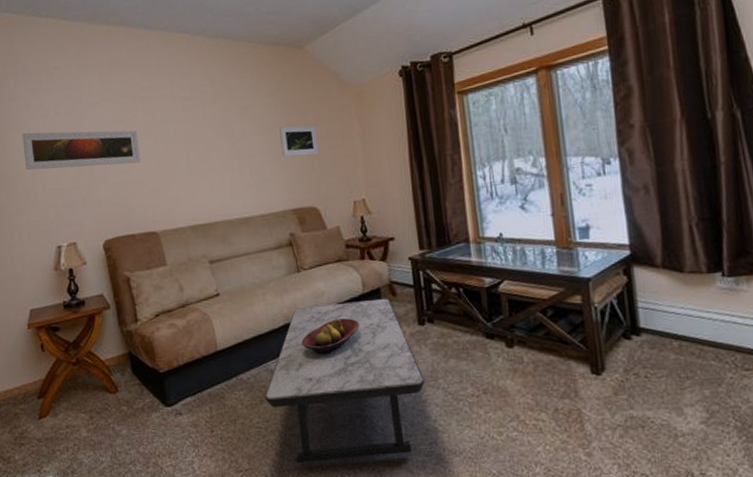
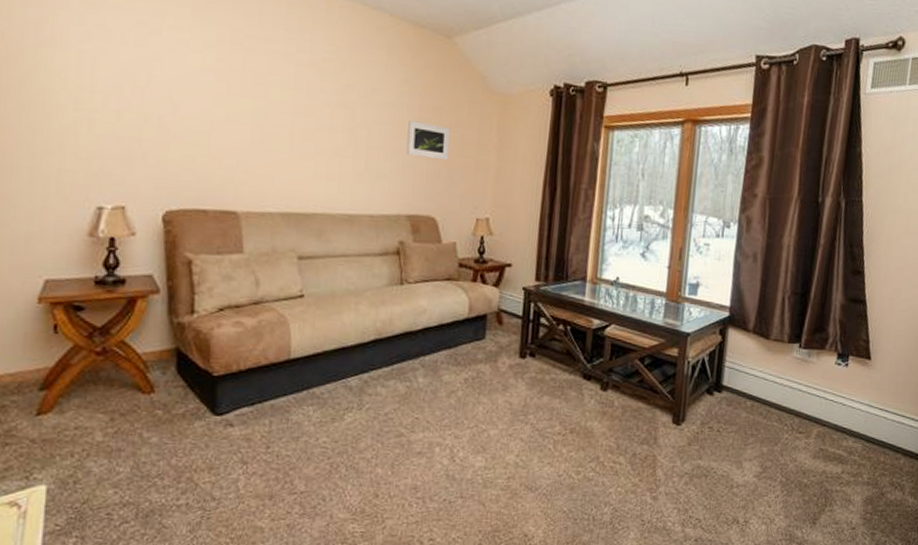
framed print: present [22,130,141,171] -> none [66,55,232,126]
coffee table: present [264,298,425,462] -> none [337,323,515,488]
fruit bowl: present [301,318,360,355] -> none [390,340,459,377]

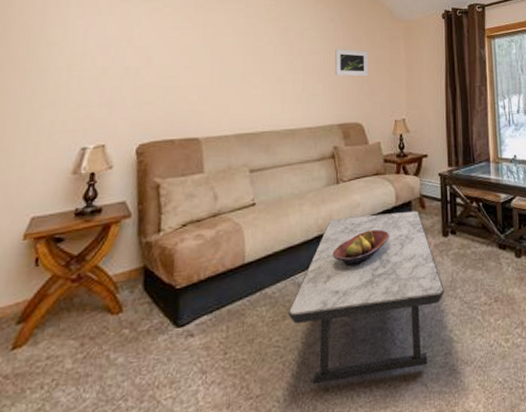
coffee table: none [337,323,515,488] -> present [288,210,445,383]
fruit bowl: none [390,340,459,377] -> present [332,229,390,267]

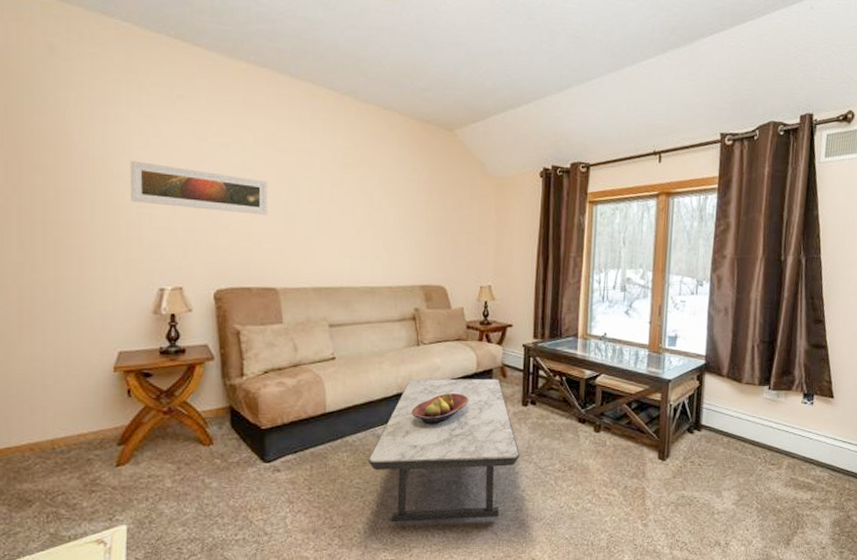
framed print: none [62,29,196,70] -> present [130,161,268,215]
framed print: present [335,49,369,77] -> none [418,204,455,237]

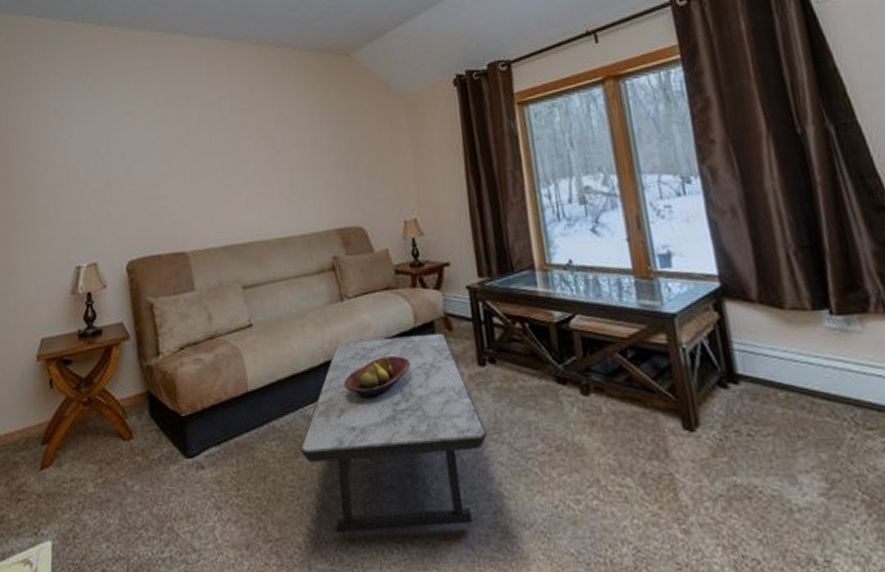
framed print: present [130,161,268,215] -> none [48,140,172,183]

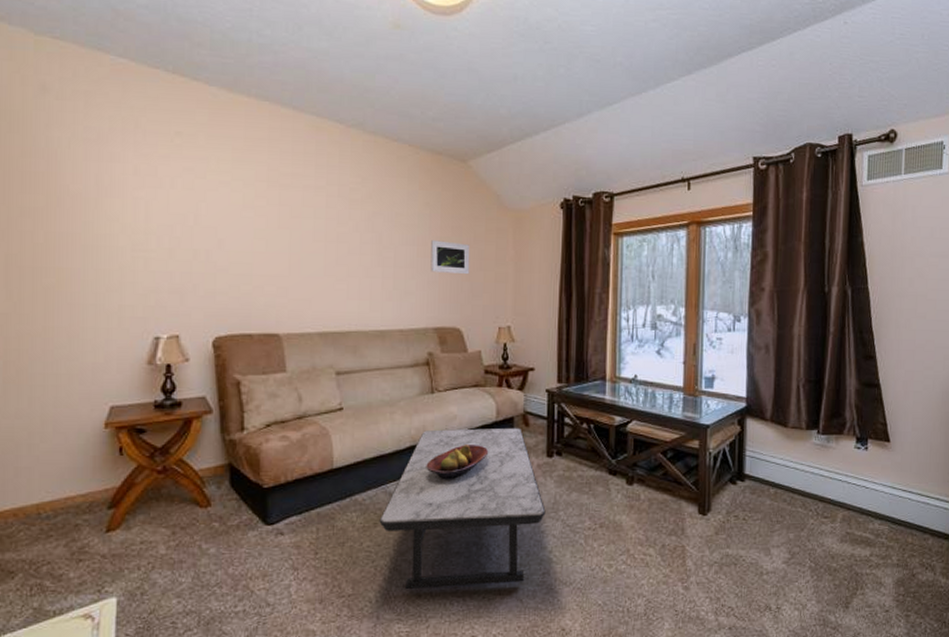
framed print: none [323,137,366,171] -> present [430,240,470,275]

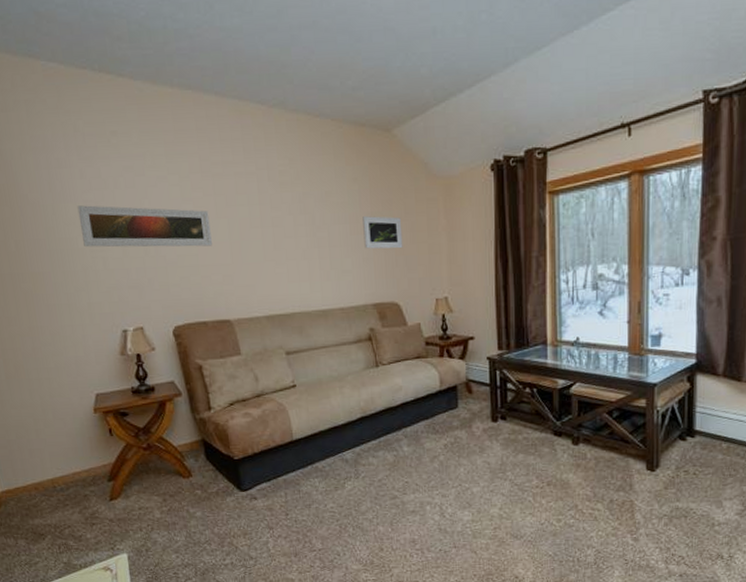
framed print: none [124,202,270,256] -> present [77,205,212,248]
coffee table: present [379,427,546,589] -> none [339,395,494,543]
fruit bowl: present [426,445,489,480] -> none [377,413,435,447]

